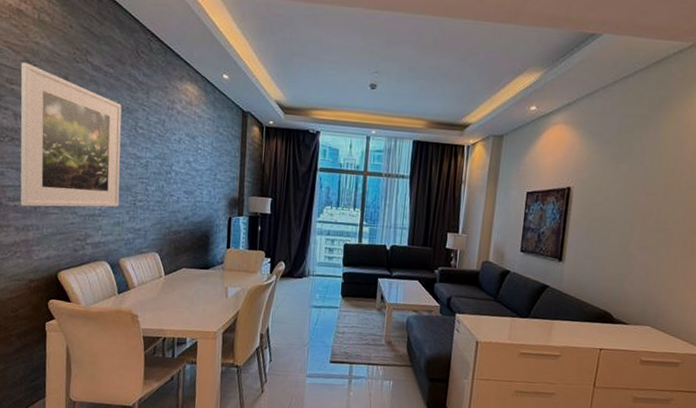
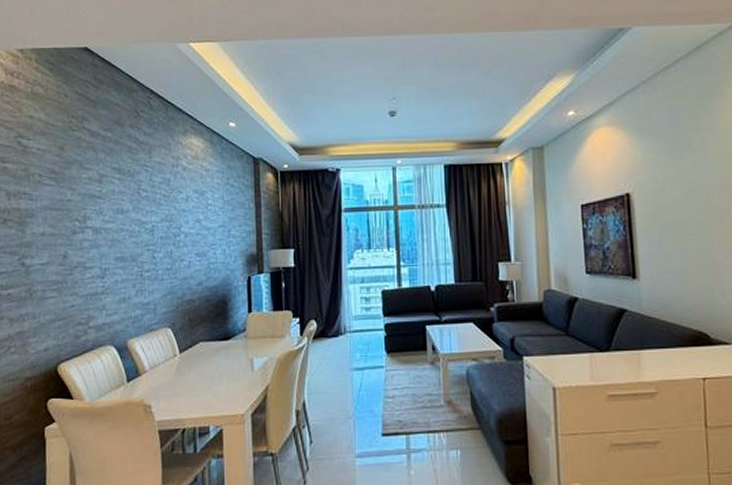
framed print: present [20,62,122,207] -> none [13,138,124,294]

